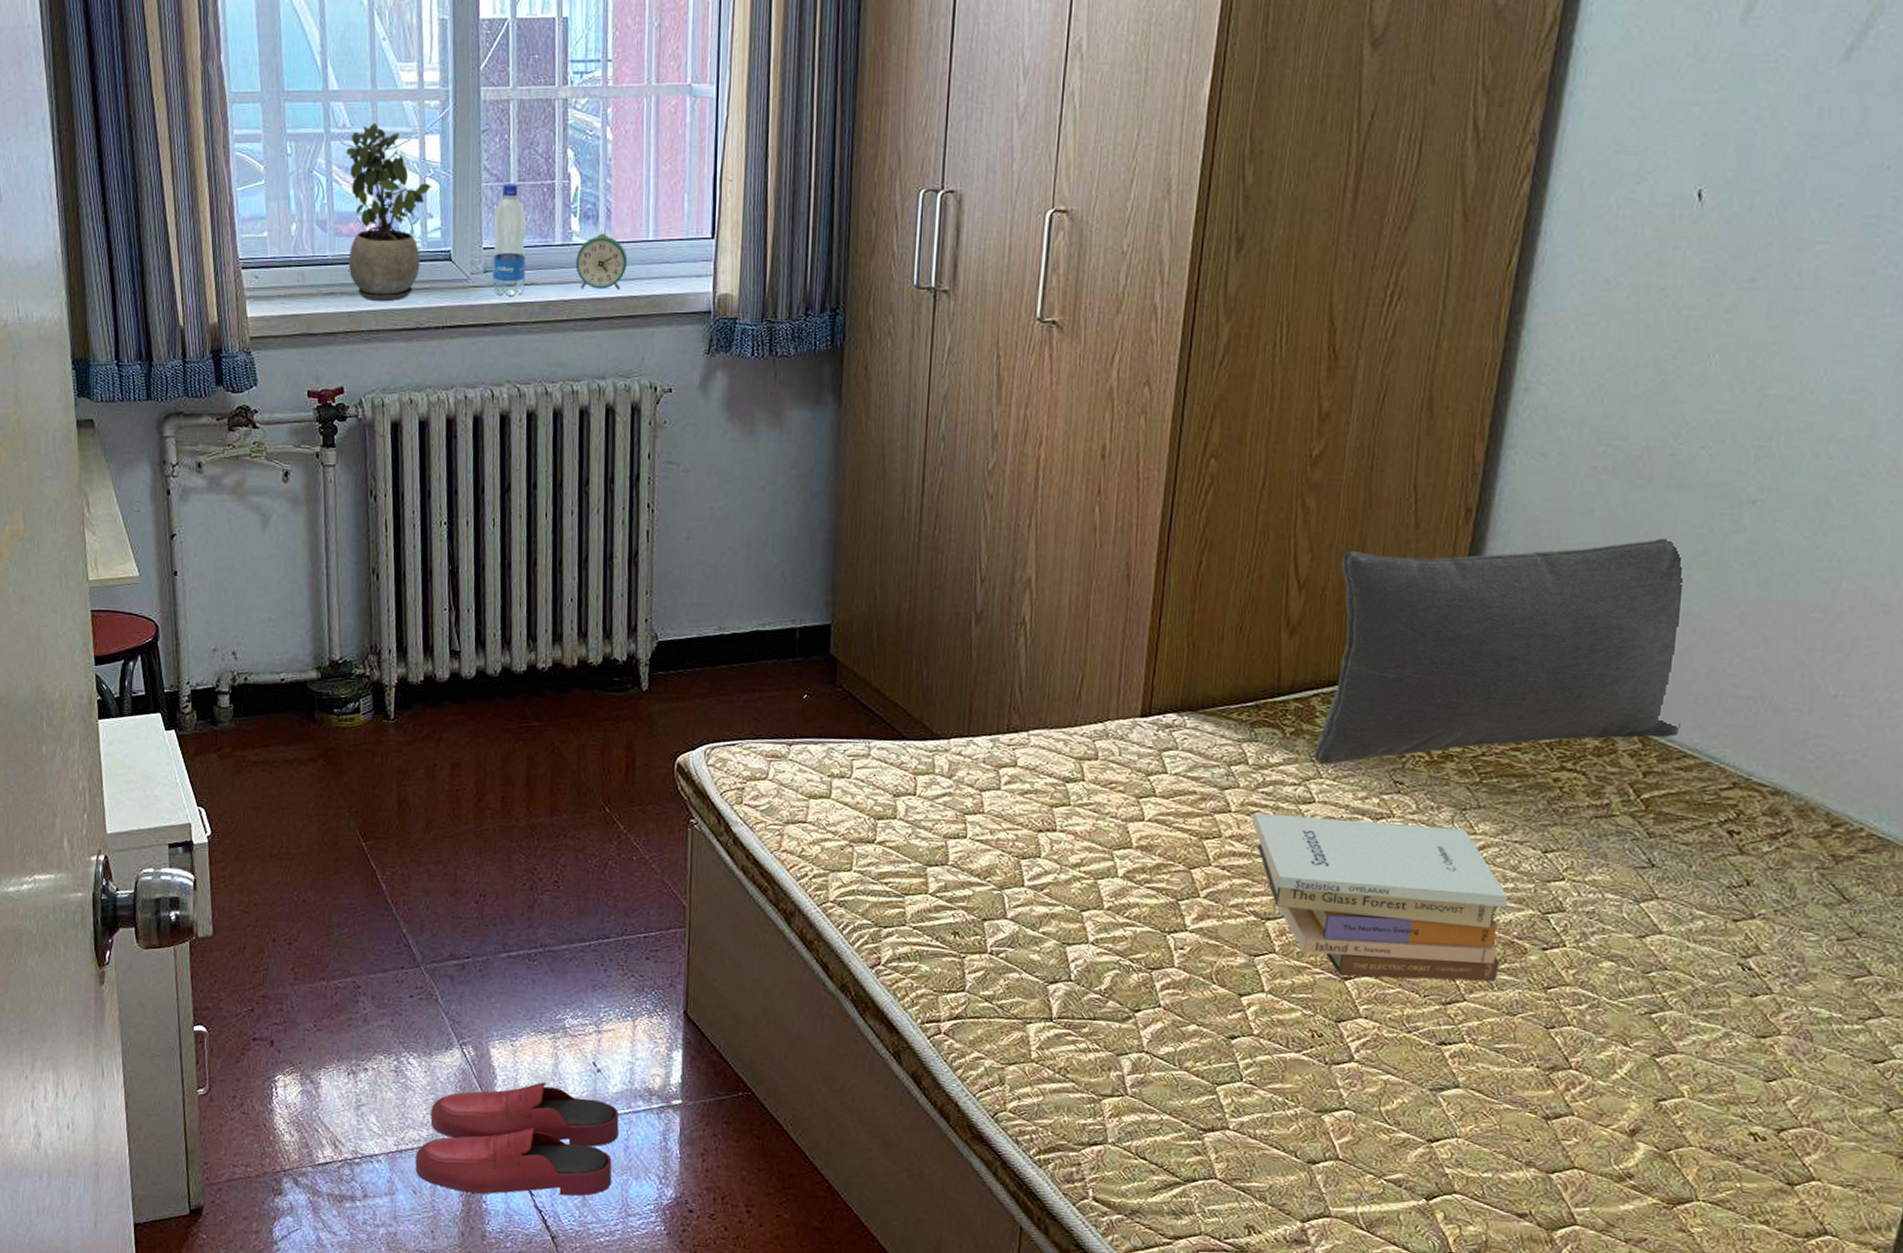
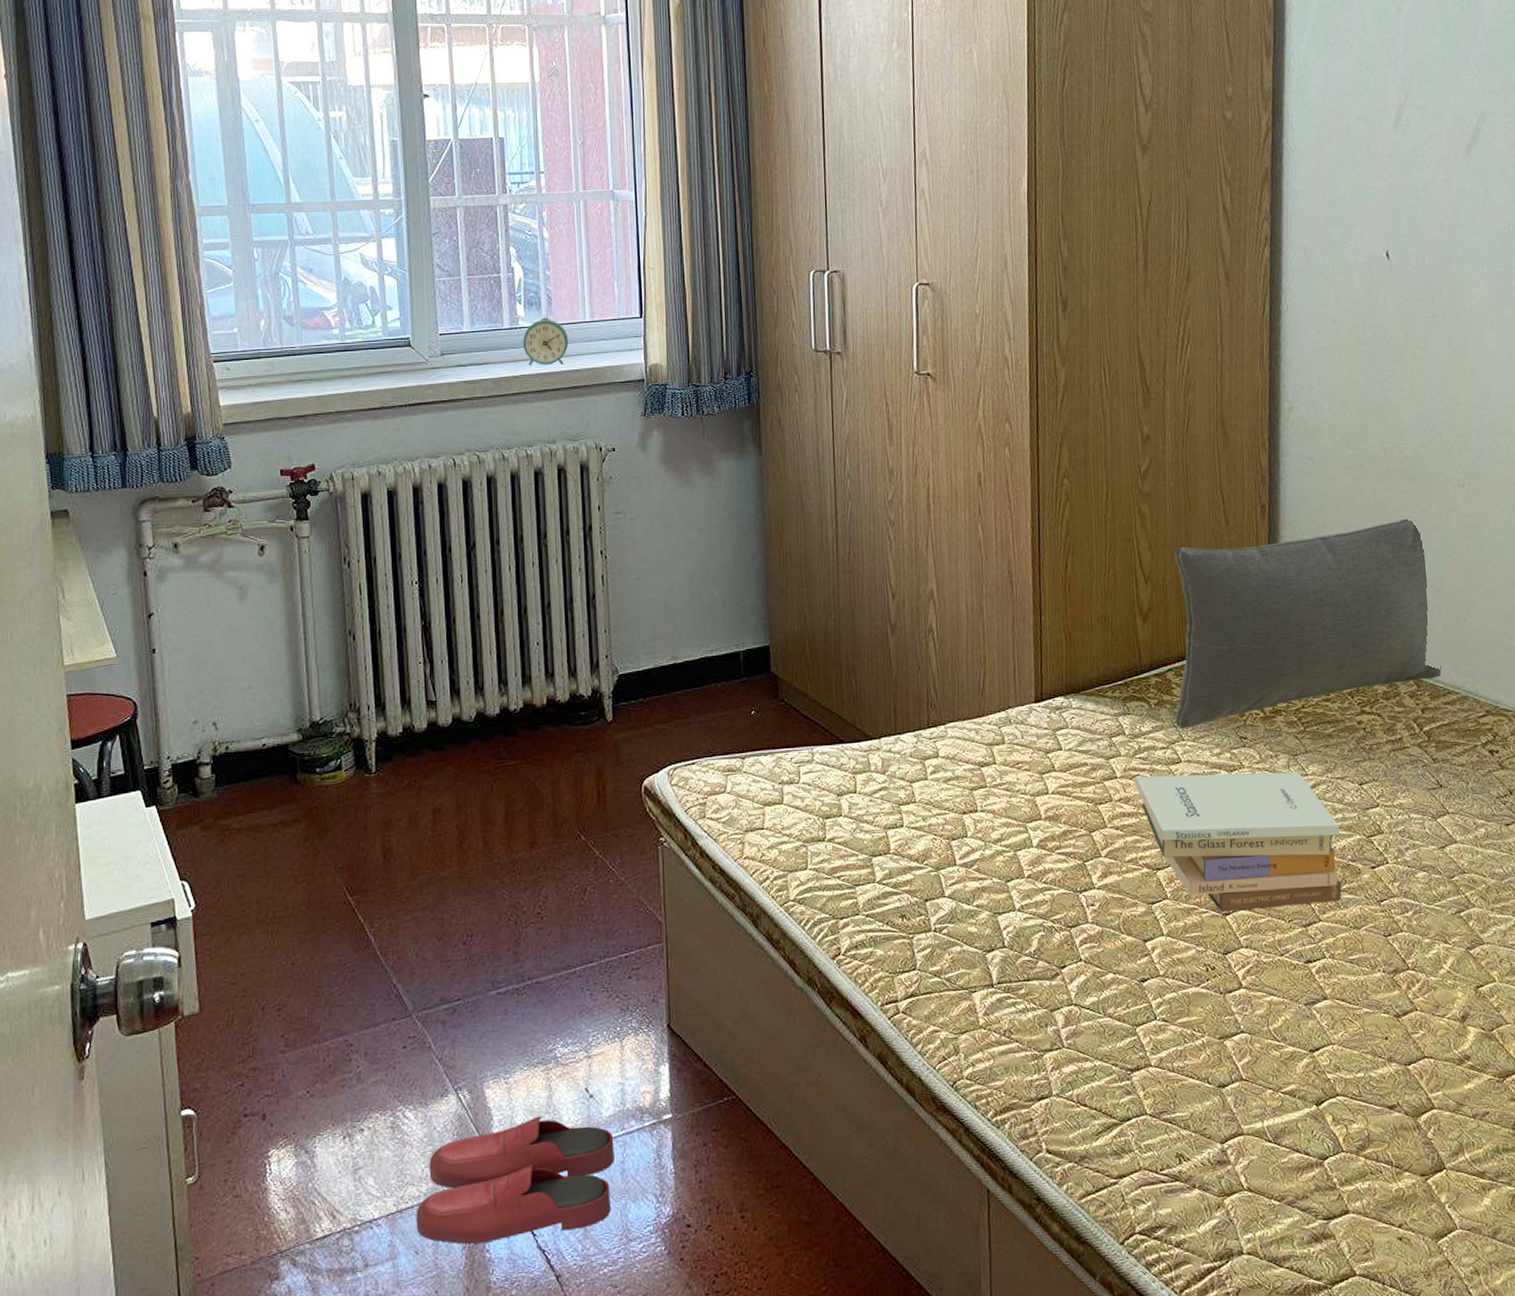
potted plant: present [346,122,432,302] -> none [309,229,390,386]
bottle: present [492,183,527,297] -> none [447,278,479,376]

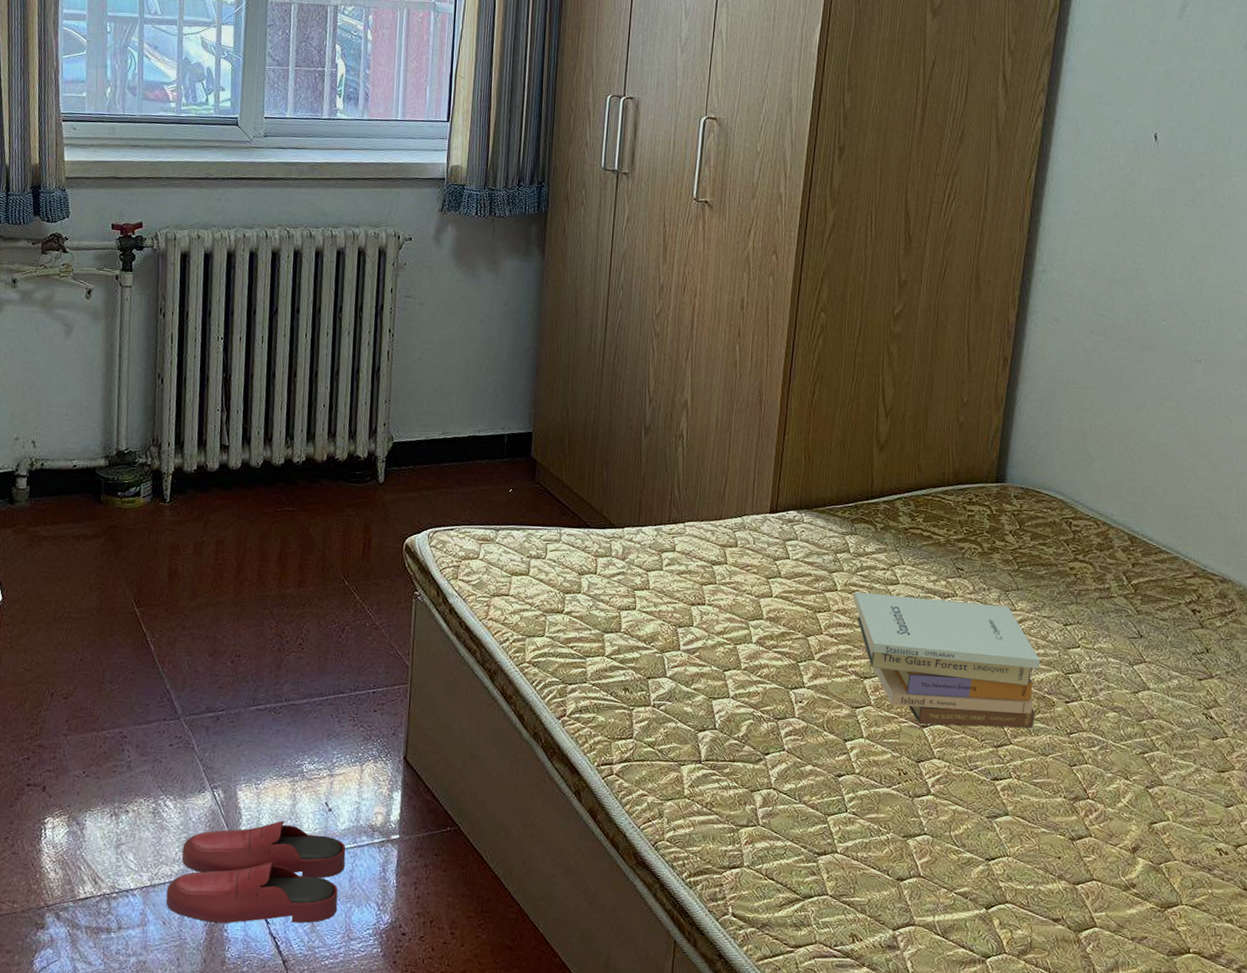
alarm clock: present [523,317,569,366] -> none [338,112,380,157]
pillow: present [1174,517,1442,729] -> none [898,385,1156,554]

